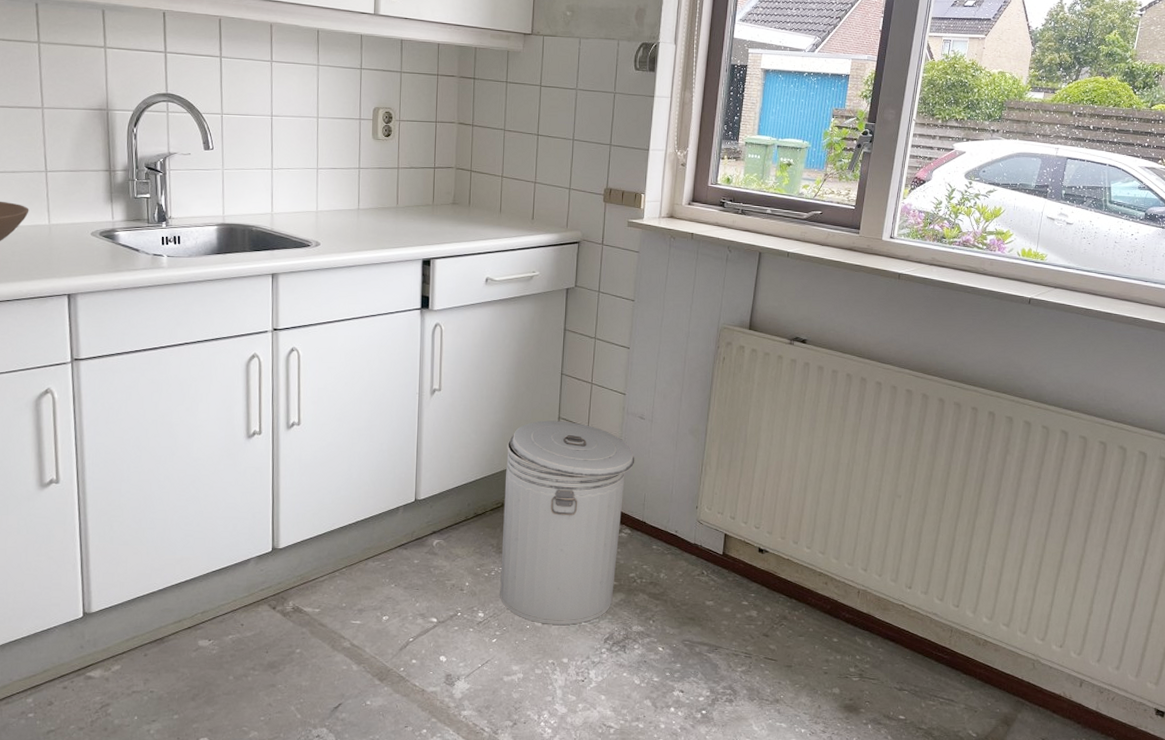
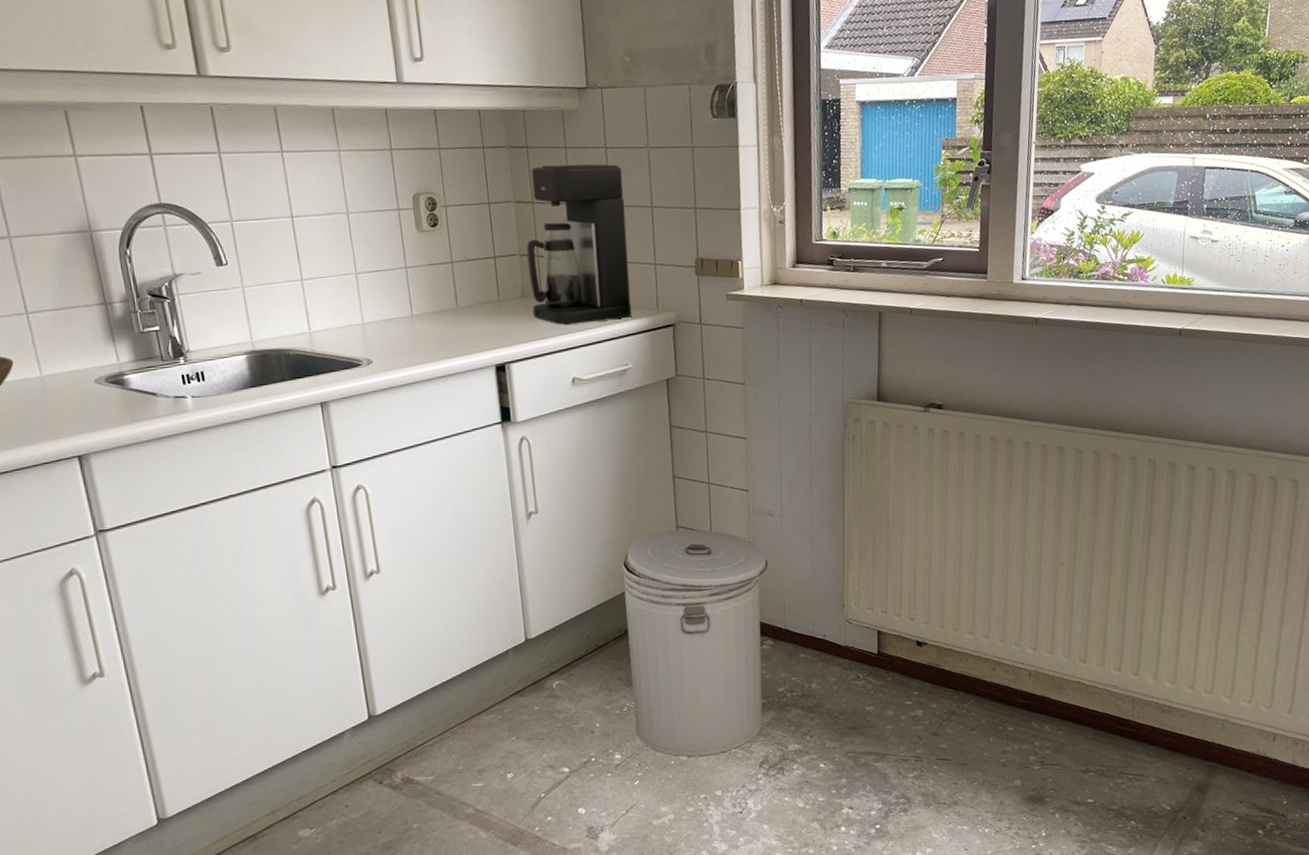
coffee maker: none [460,95,552,233] -> present [526,164,632,326]

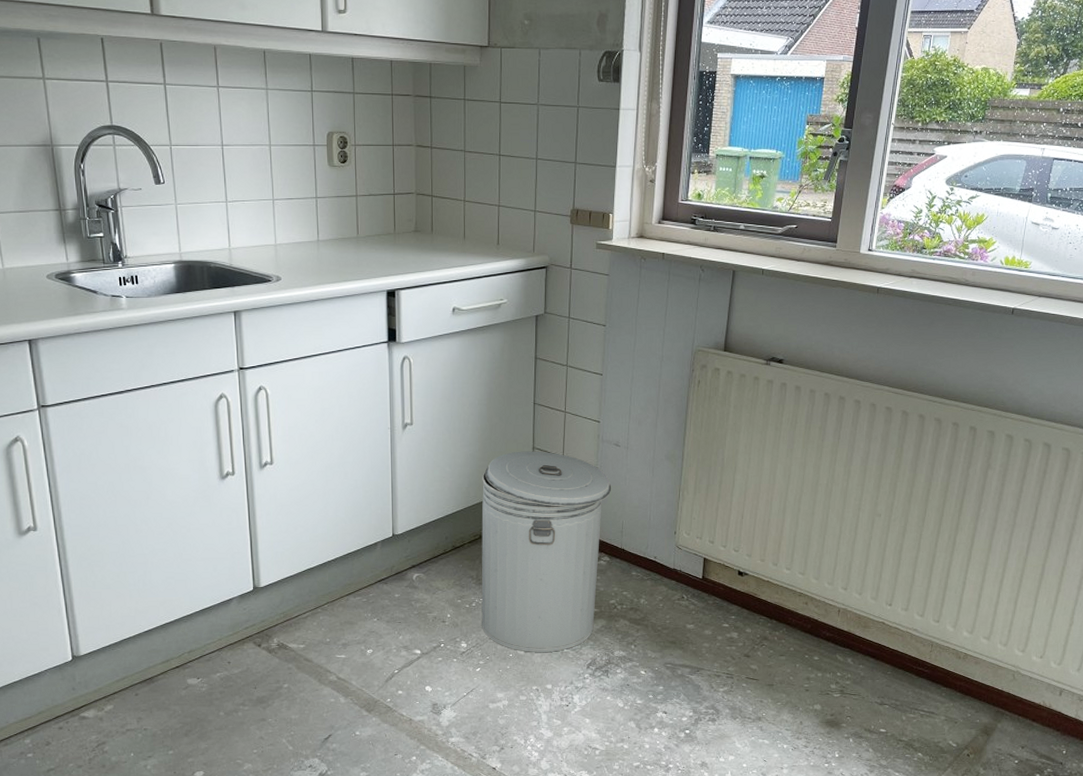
coffee maker: present [526,164,632,326] -> none [422,115,513,261]

